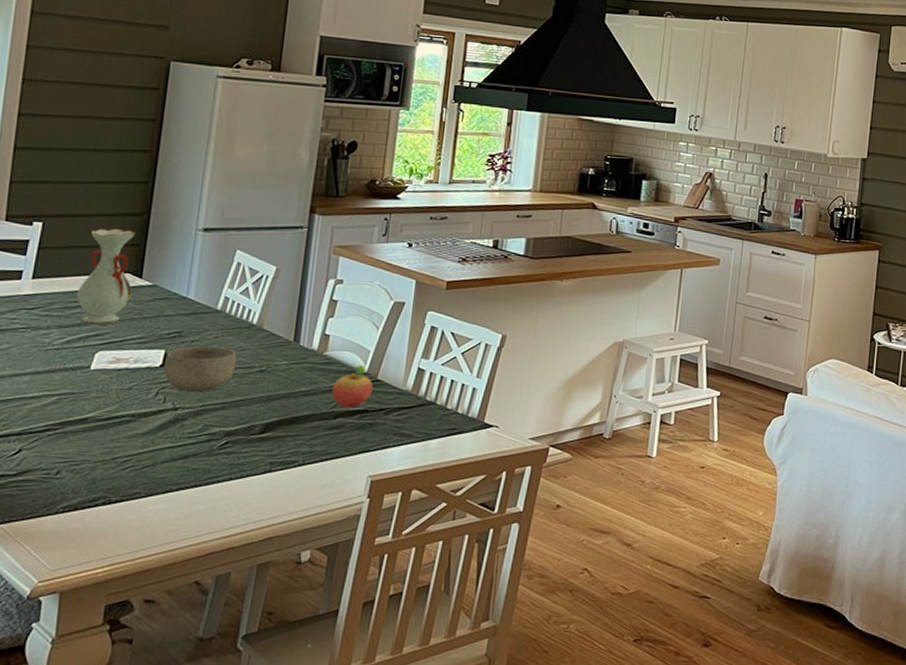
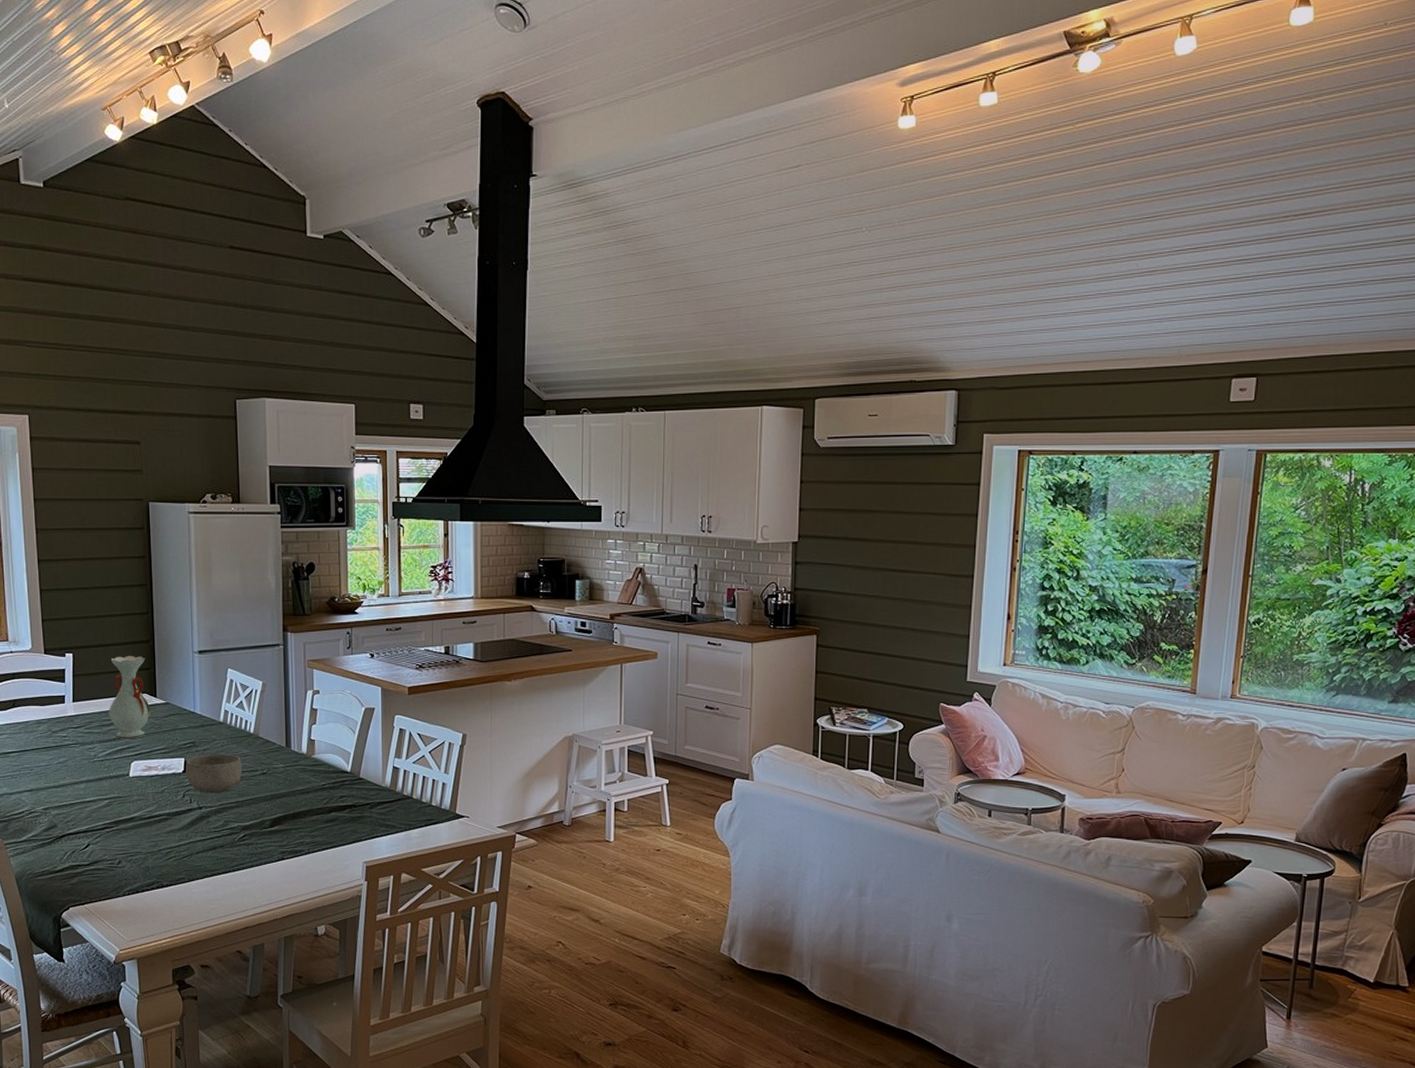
fruit: present [331,365,373,408] -> none [323,766,357,803]

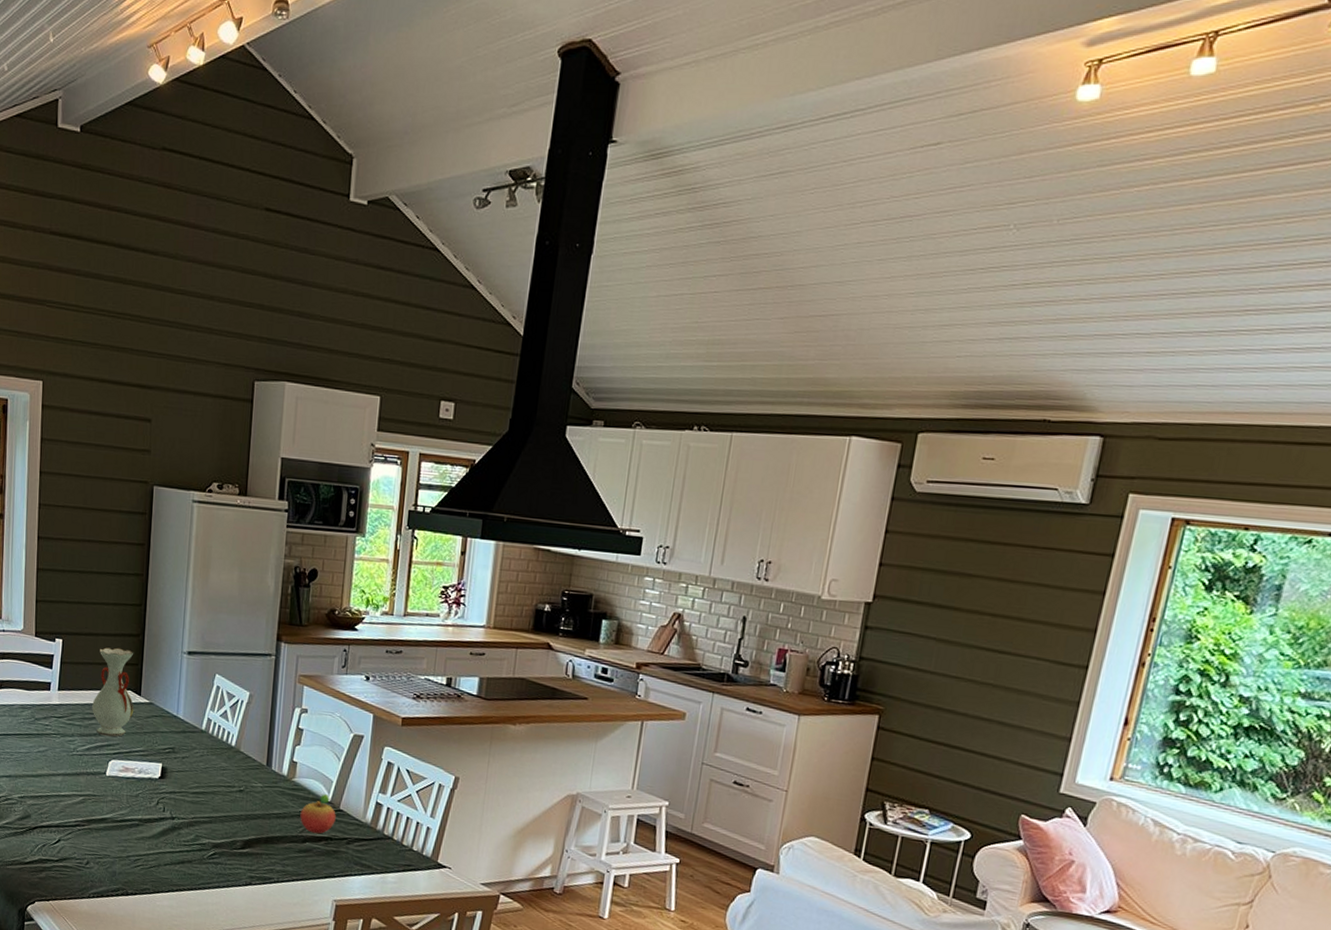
bowl: present [186,753,242,794] -> none [162,762,220,806]
fruit: none [323,766,357,803] -> present [300,794,336,834]

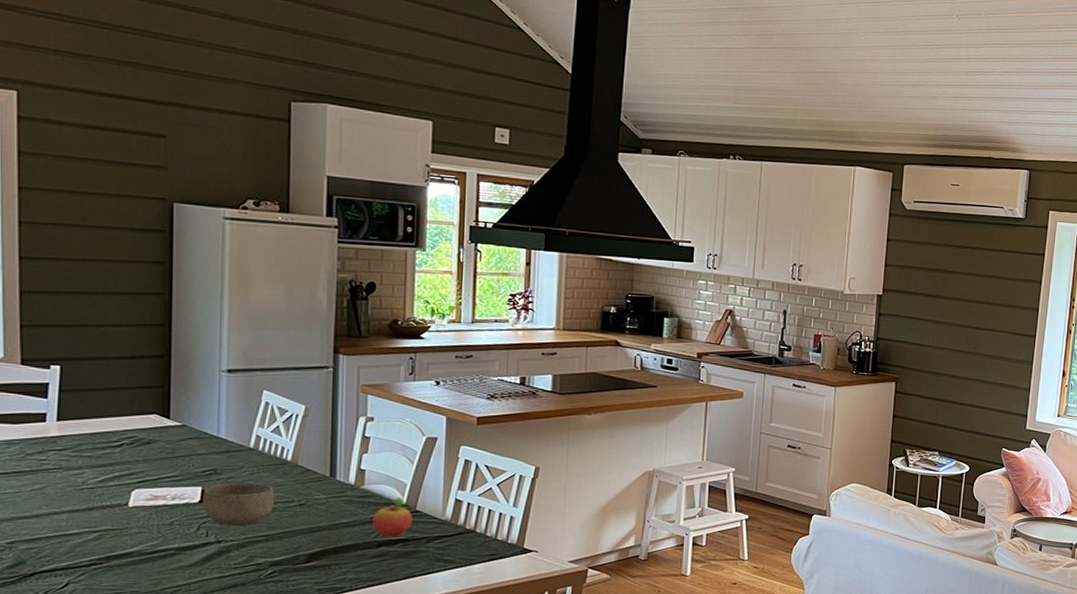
vase: present [92,647,134,737] -> none [105,370,162,465]
bowl: none [162,762,220,806] -> present [203,482,275,526]

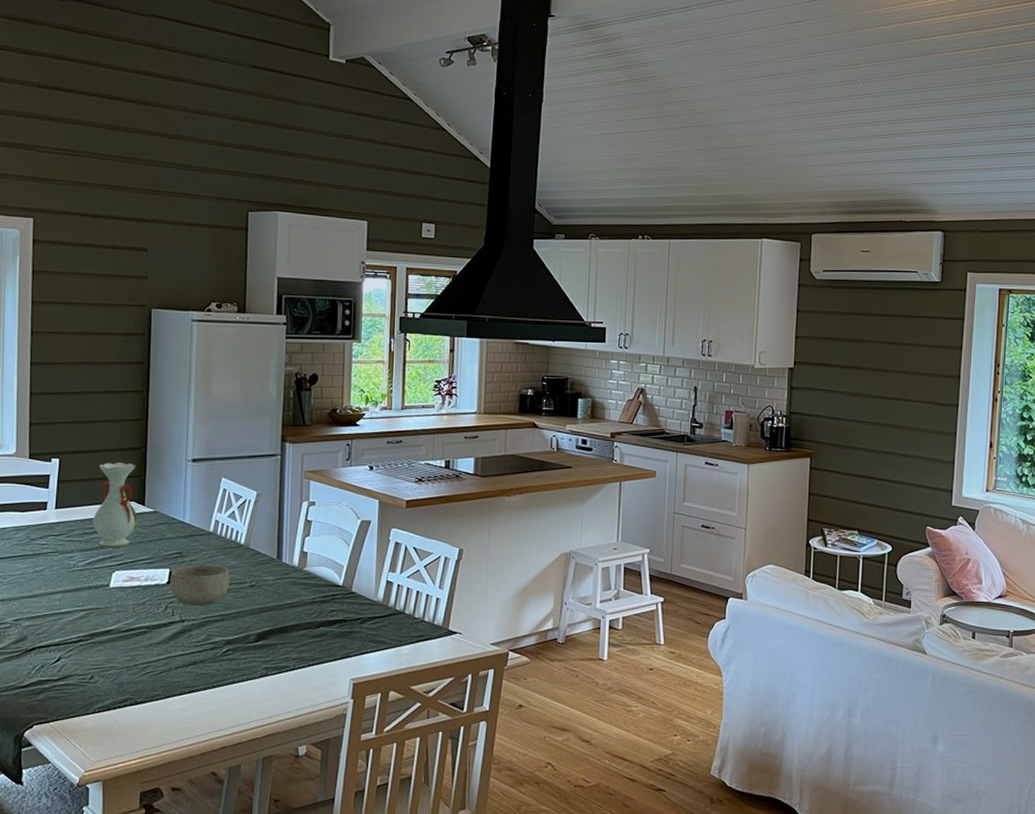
vase: none [105,370,162,465] -> present [93,462,138,549]
fruit: present [372,498,412,537] -> none [313,579,348,618]

